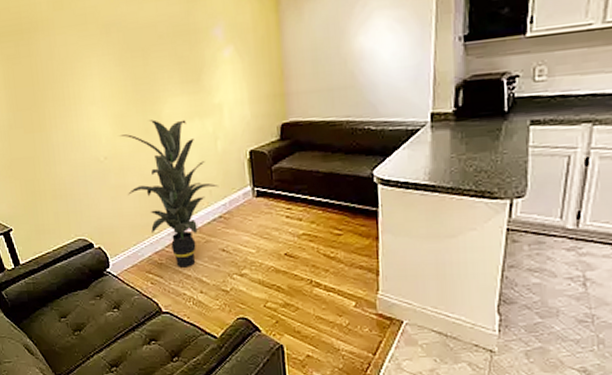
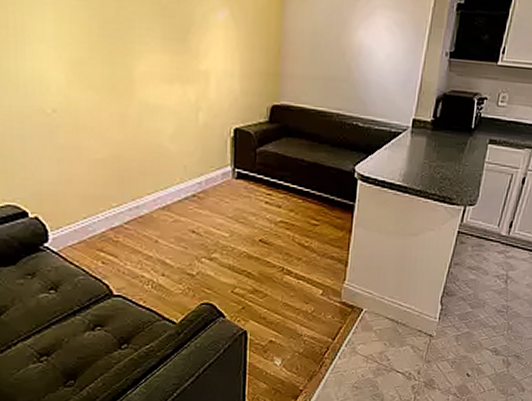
indoor plant: present [120,120,219,268] -> none [76,74,196,248]

